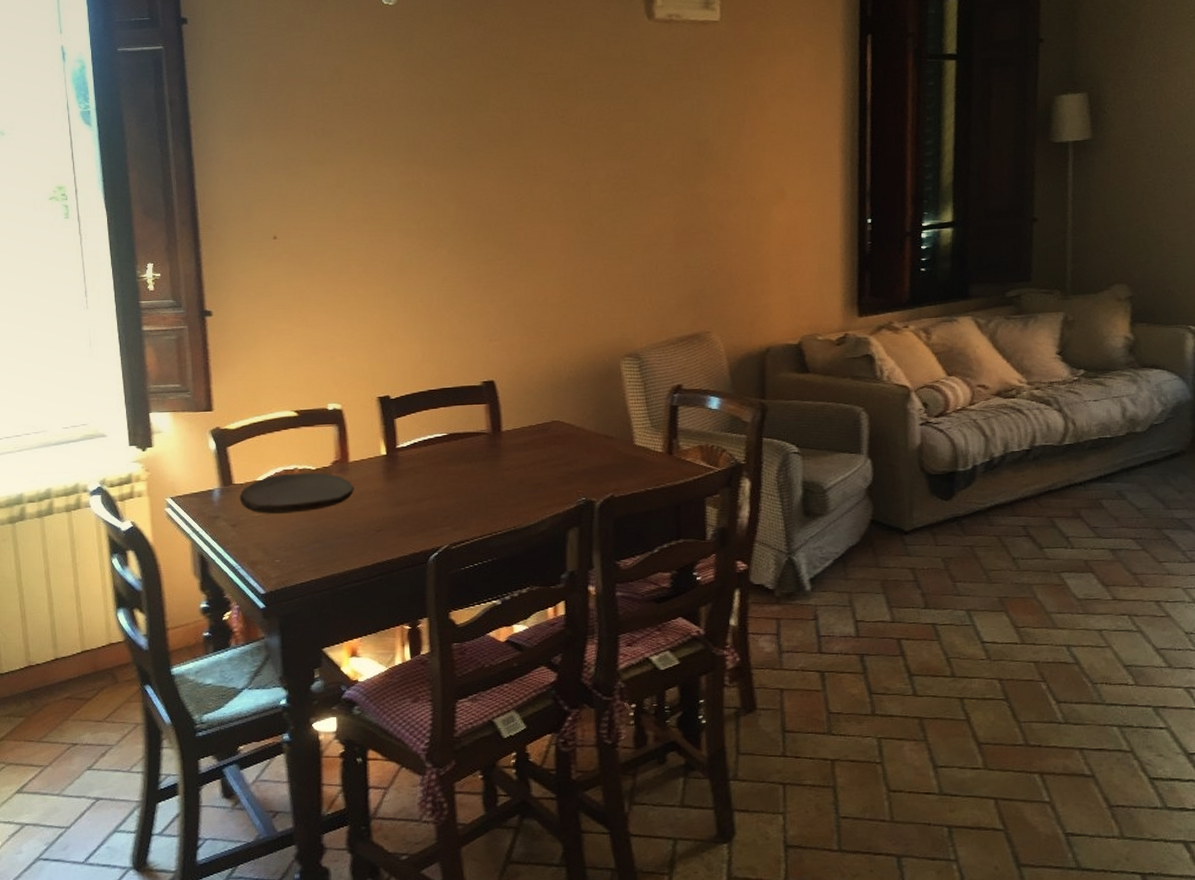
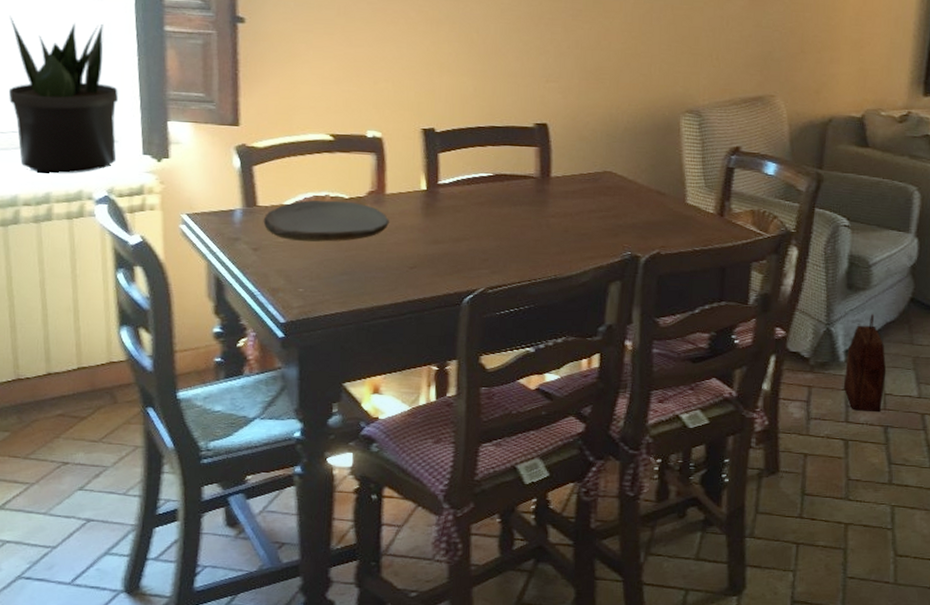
planter: none [10,331,107,471] -> present [8,15,118,174]
handbag: none [812,540,855,641] -> present [843,314,887,413]

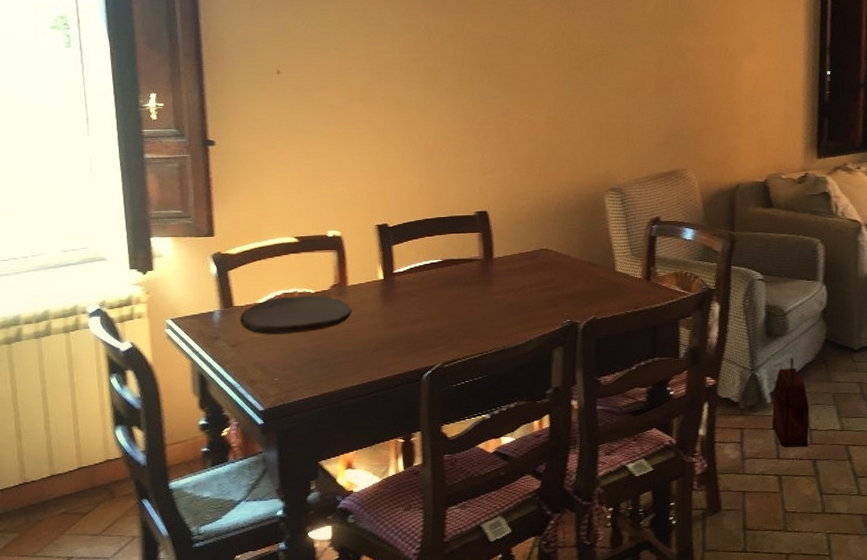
planter: present [8,15,118,174] -> none [8,156,107,293]

